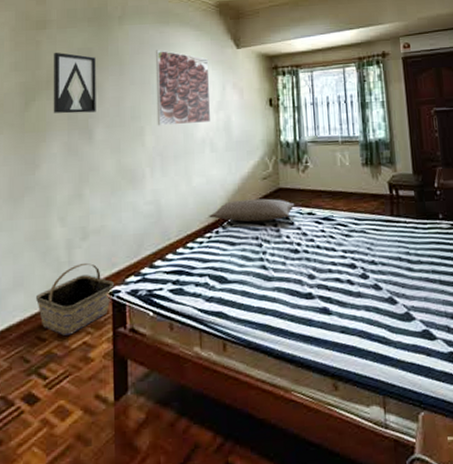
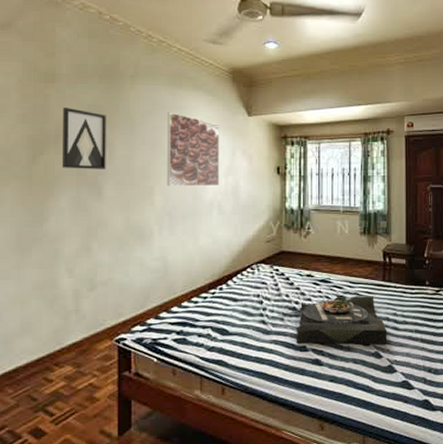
basket: present [36,262,114,336] -> none [44,311,120,377]
pillow: present [209,198,295,222] -> none [214,260,296,281]
serving tray: none [300,233,402,291] -> present [297,296,387,345]

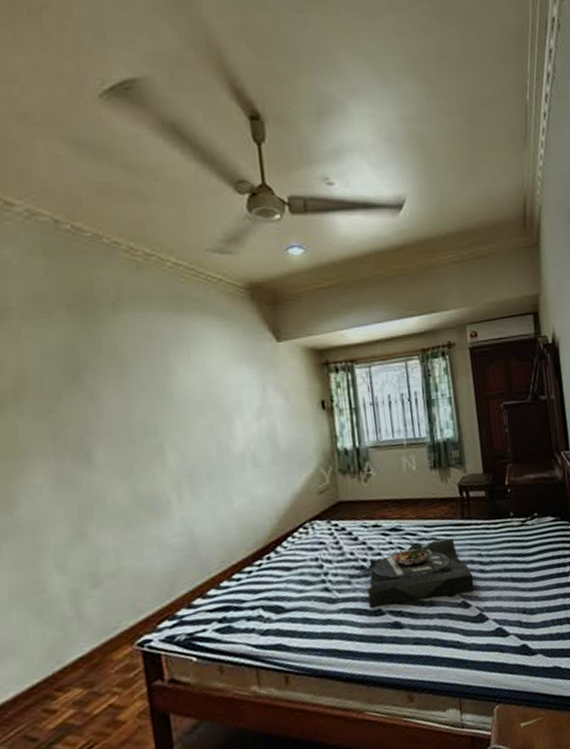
wall art: present [61,107,106,169] -> none [20,351,94,434]
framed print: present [166,112,220,187] -> none [168,345,251,441]

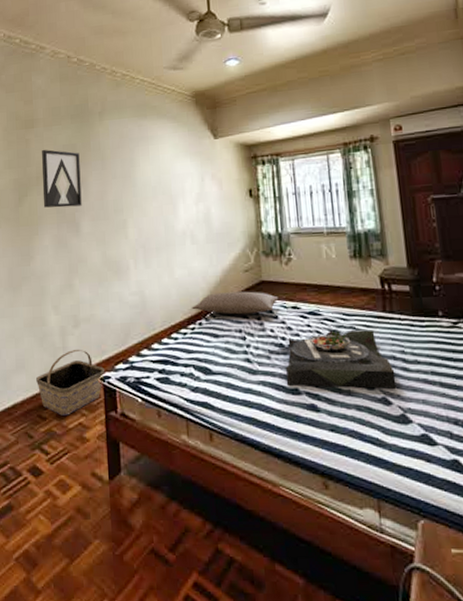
wall art: none [20,351,94,434] -> present [42,149,82,208]
basket: none [36,613,143,703] -> present [36,349,104,416]
pillow: none [257,513,358,544] -> present [191,291,279,315]

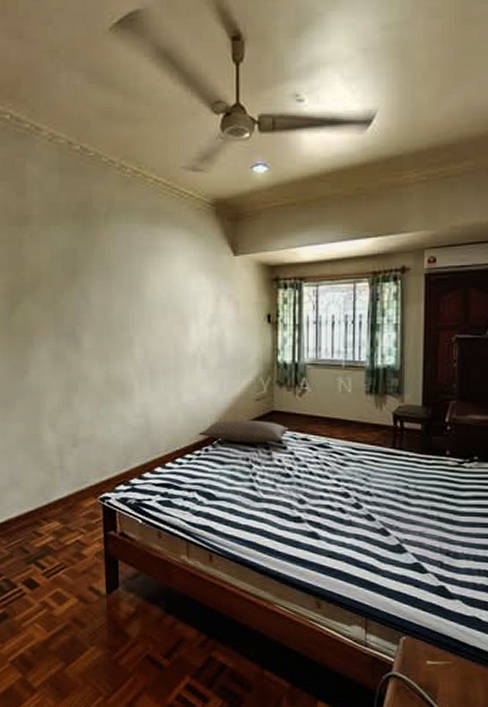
basket: present [36,349,104,416] -> none [31,468,104,533]
wall art: present [42,149,82,208] -> none [37,251,83,319]
serving tray: present [286,330,397,389] -> none [291,463,397,521]

